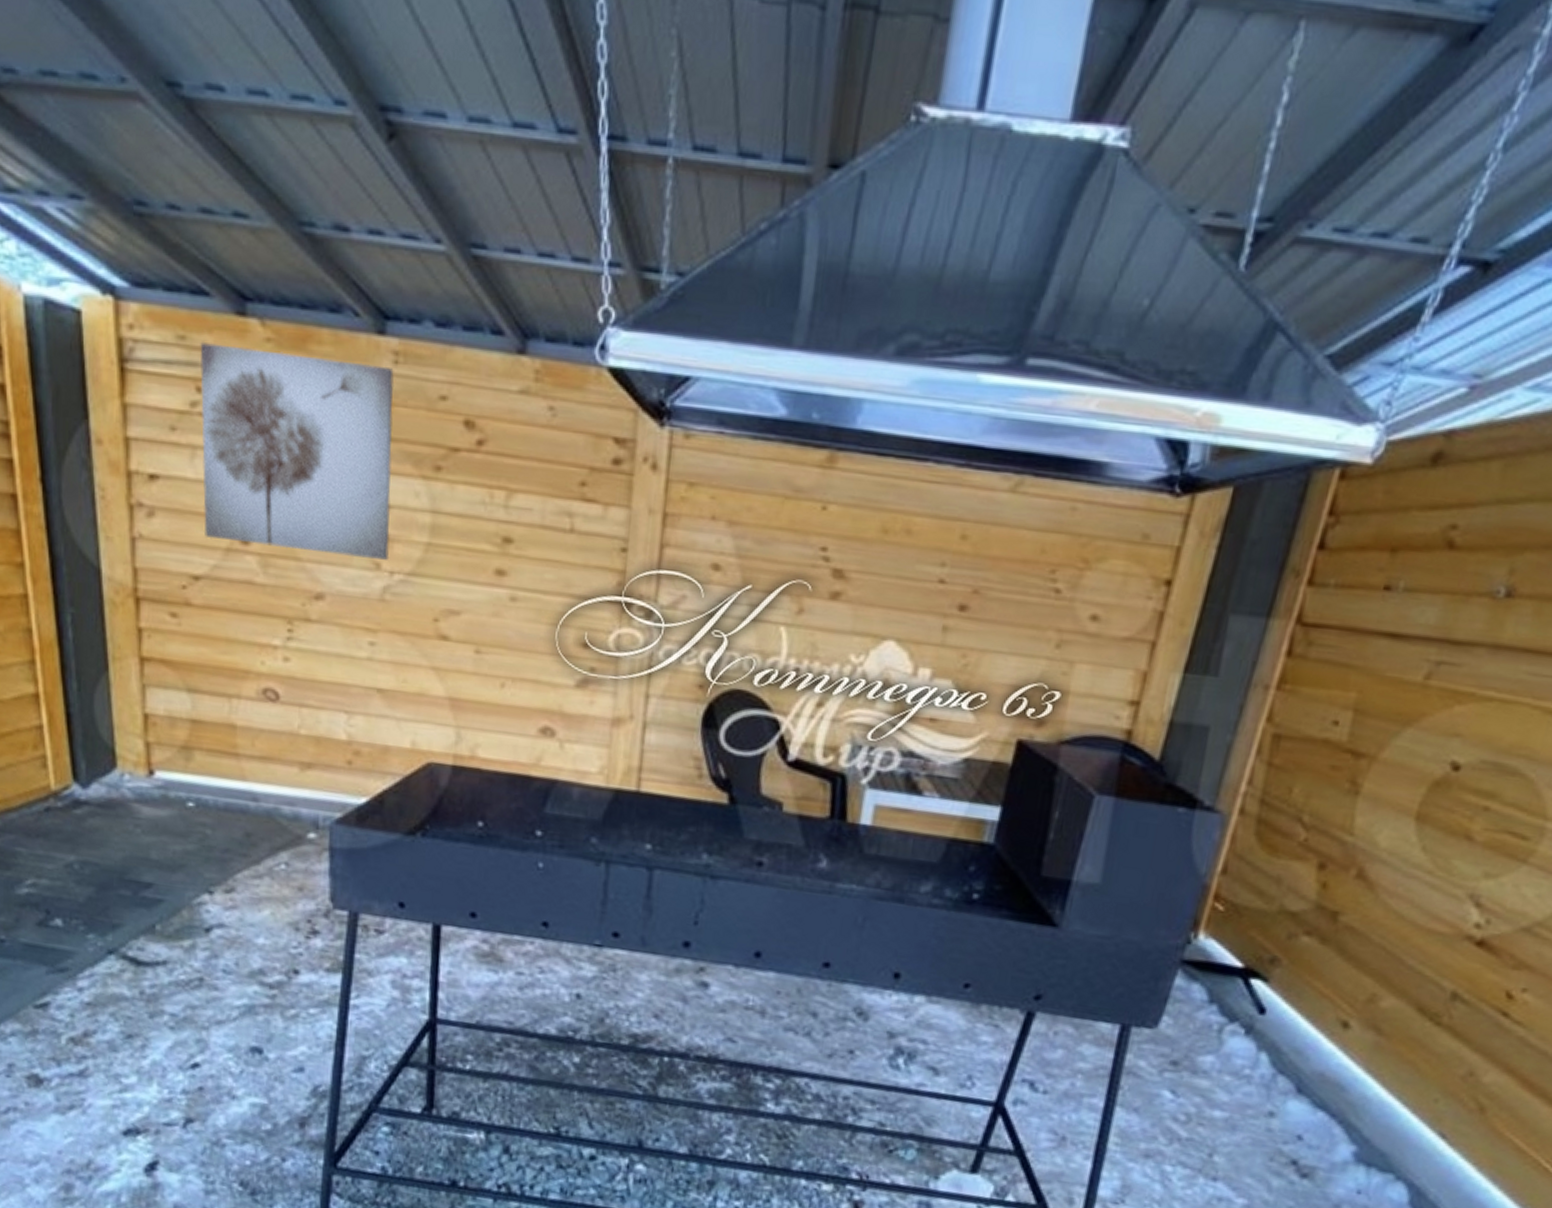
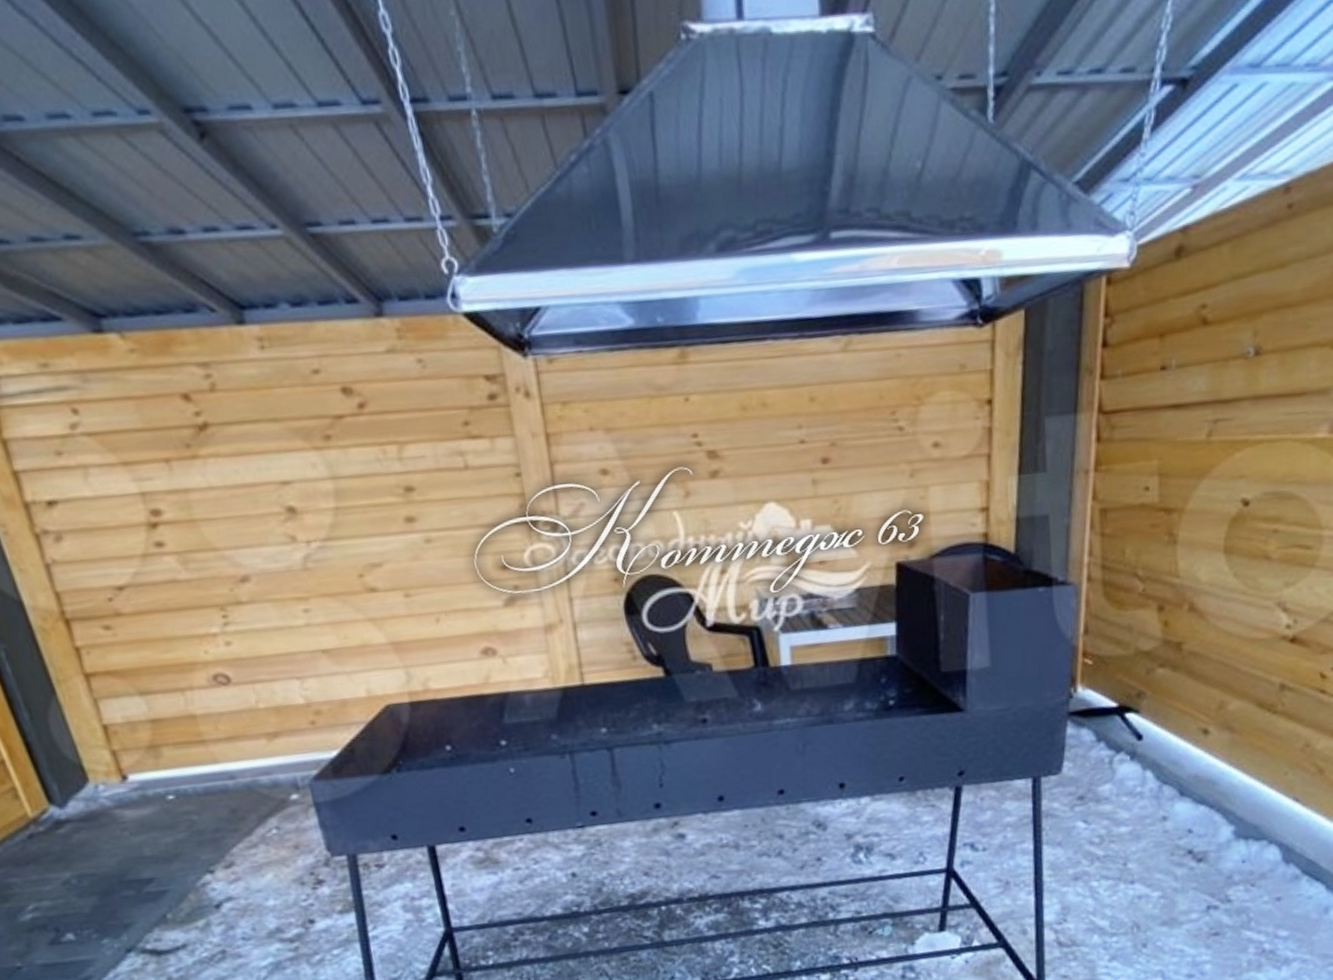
wall art: present [200,342,395,560] -> none [64,353,303,549]

